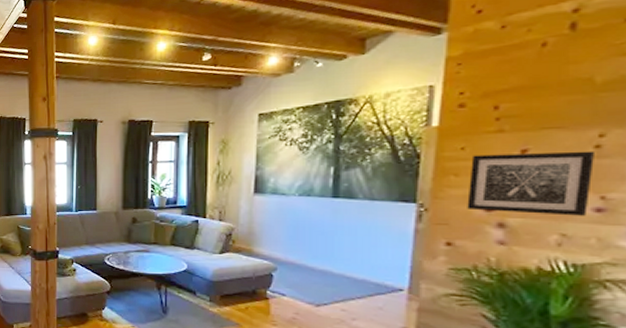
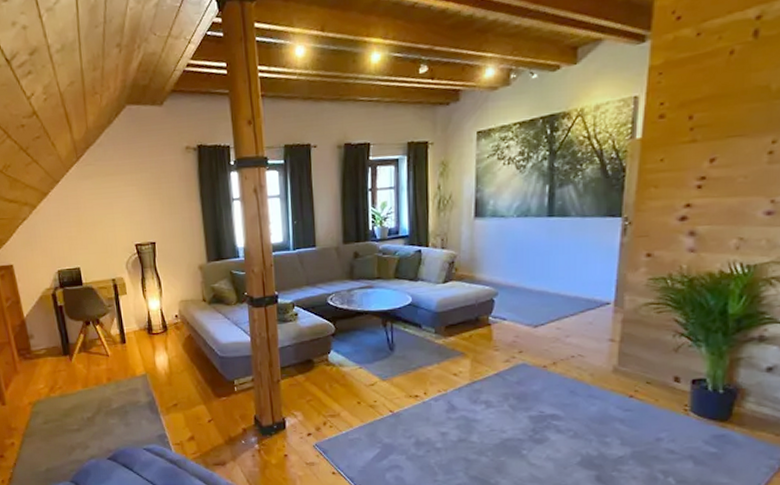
wall art: present [467,151,594,216] -> none [664,157,768,221]

